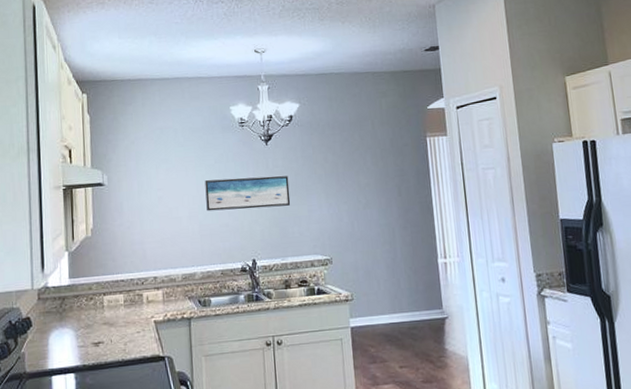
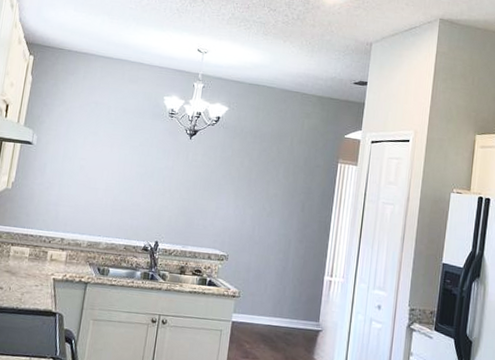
wall art: present [205,176,291,212] -> none [123,160,205,199]

